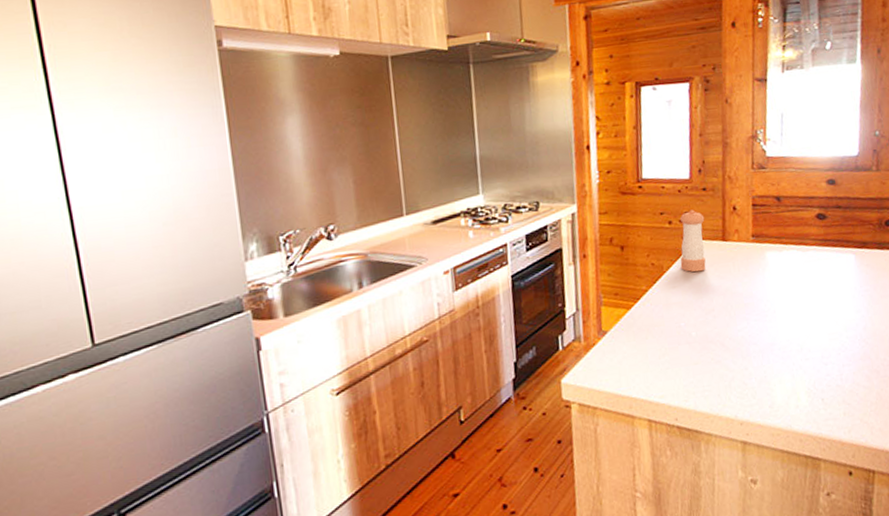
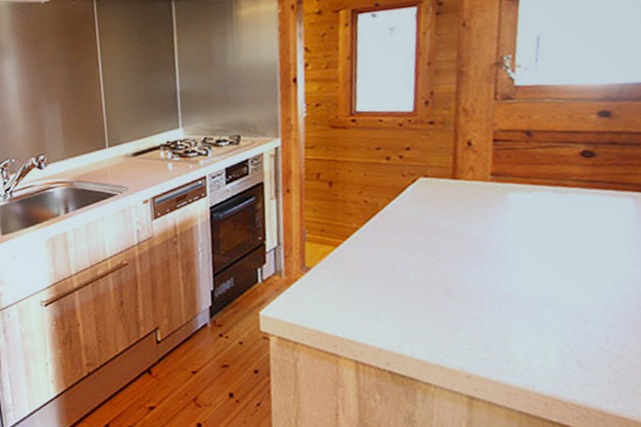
pepper shaker: present [680,210,706,273] -> none [398,145,431,212]

